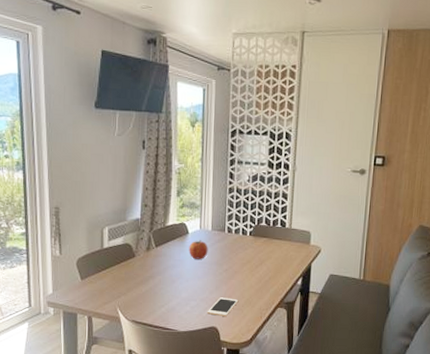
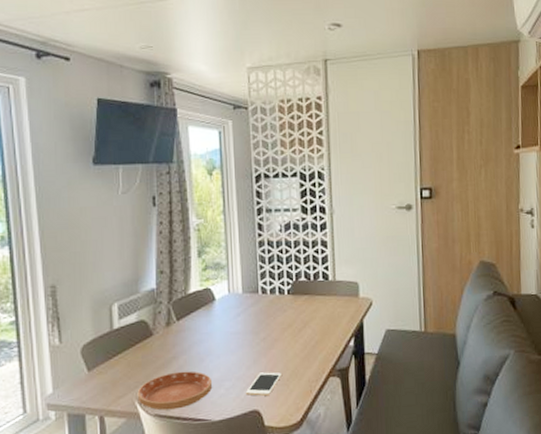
saucer: none [119,288,181,318] -> present [137,371,213,411]
fruit: present [189,240,208,259] -> none [217,306,241,330]

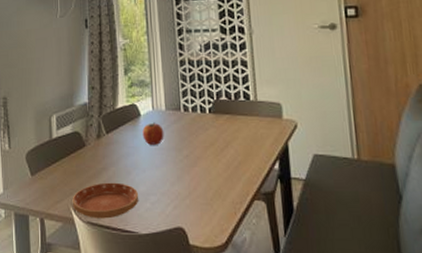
fruit: none [217,306,241,330] -> present [142,122,164,145]
cell phone: present [245,372,283,396] -> none [170,190,206,213]

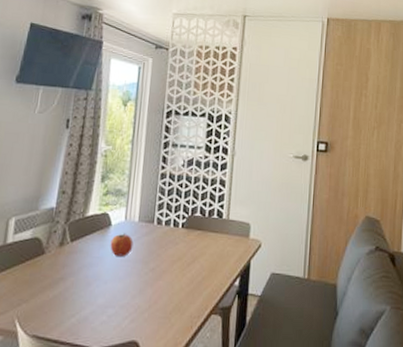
saucer: present [72,182,139,219] -> none [18,293,96,332]

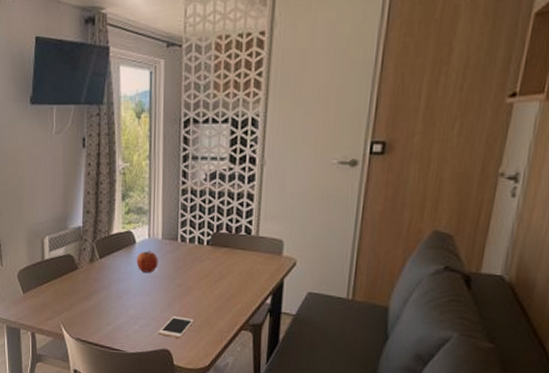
cell phone: none [126,303,166,327] -> present [157,316,195,338]

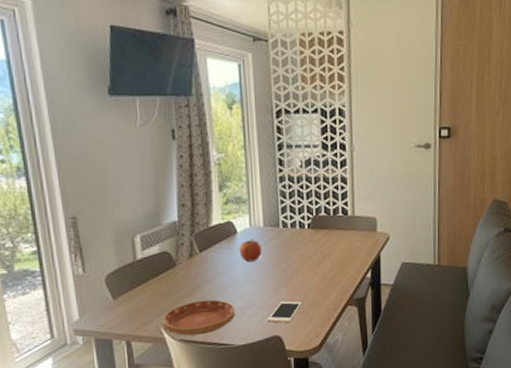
saucer: none [63,304,129,337] -> present [162,299,236,336]

